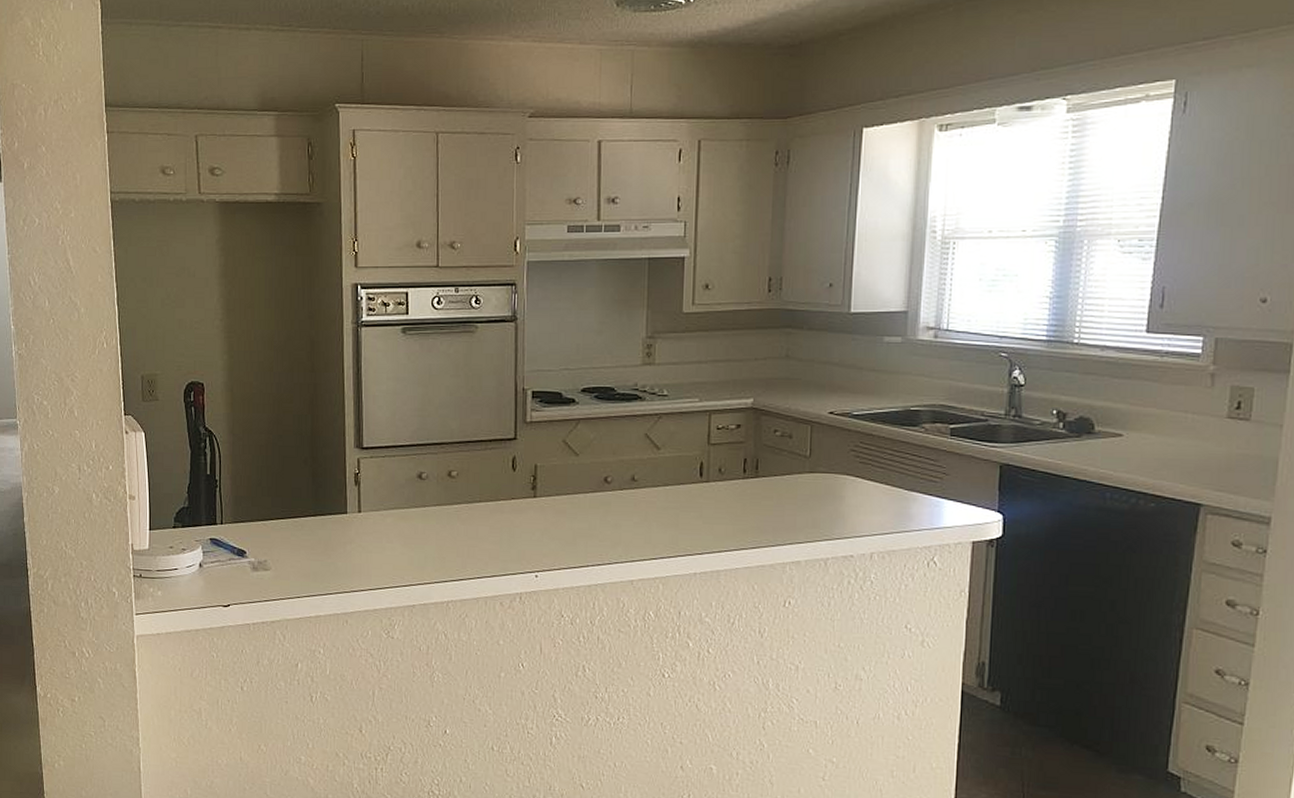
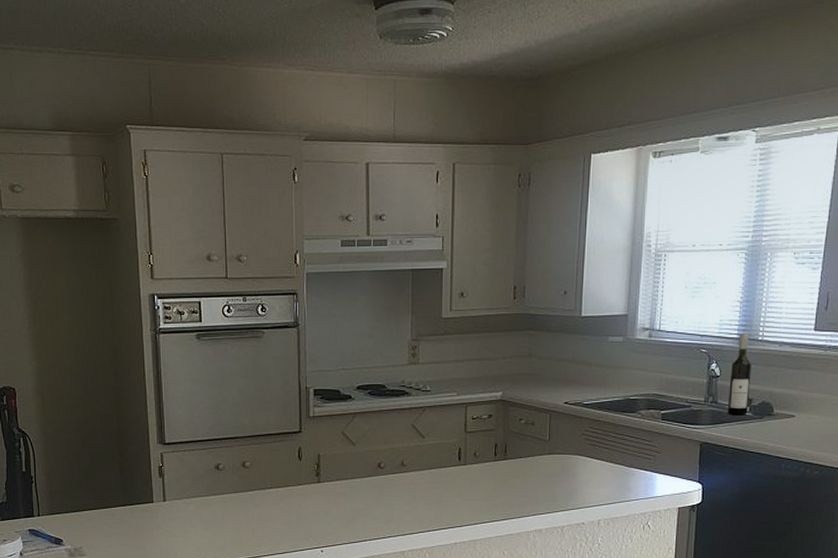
bottle: none [1035,335,1066,433] -> present [728,333,752,416]

